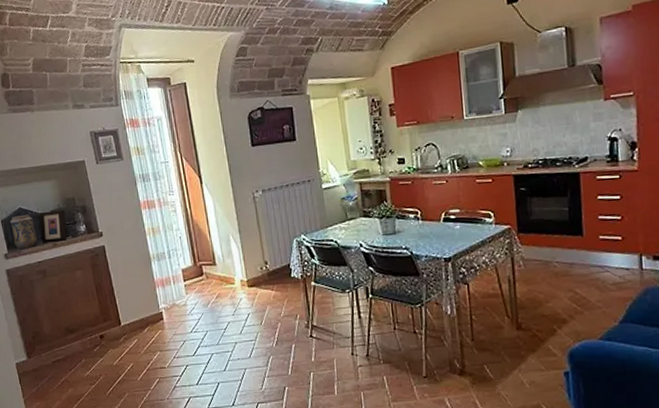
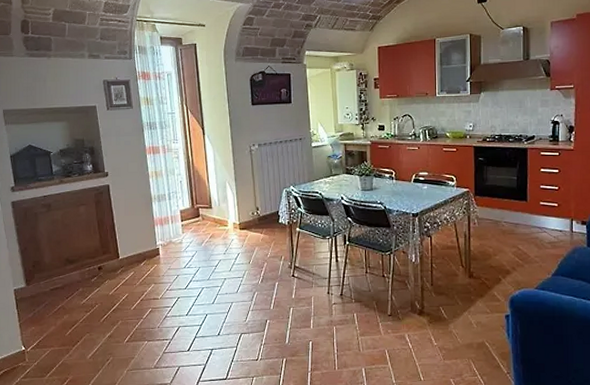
decorative vase: present [10,214,38,250] -> none [19,151,45,184]
picture frame: present [40,210,67,244] -> none [49,150,73,179]

